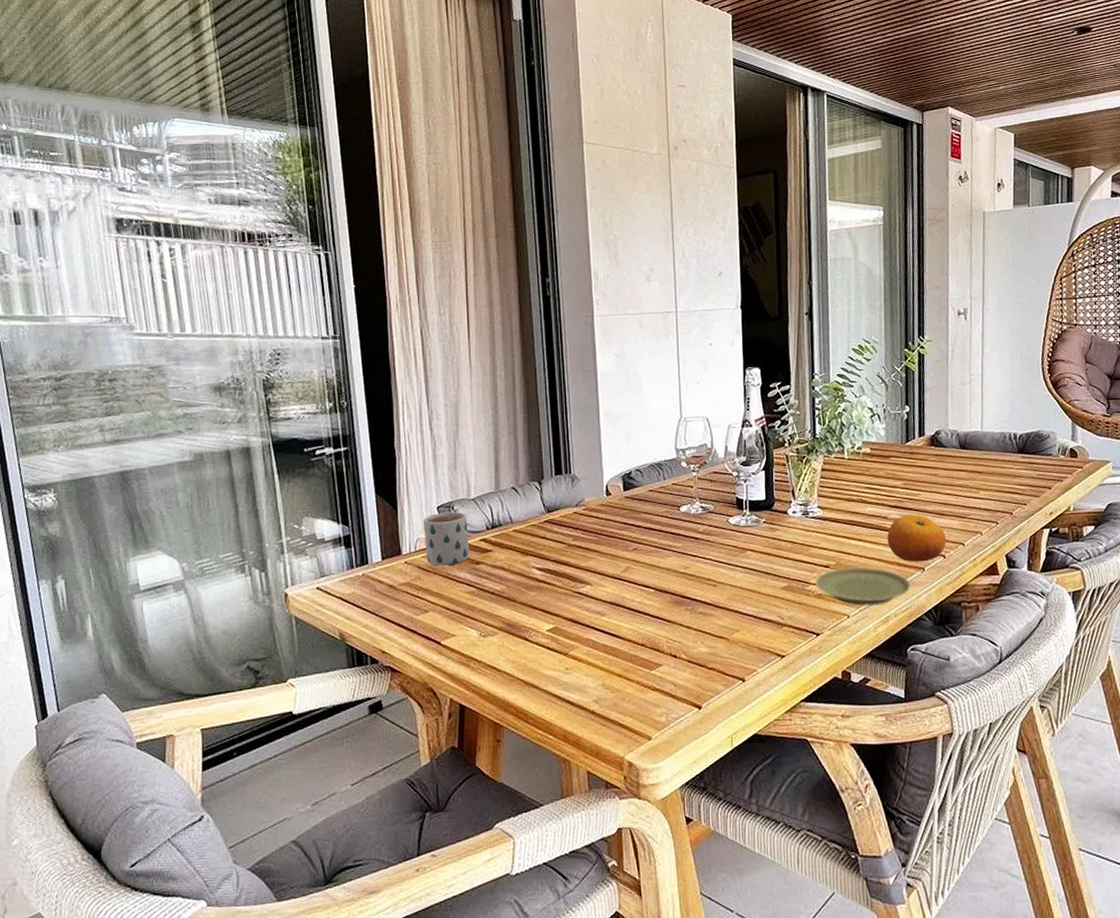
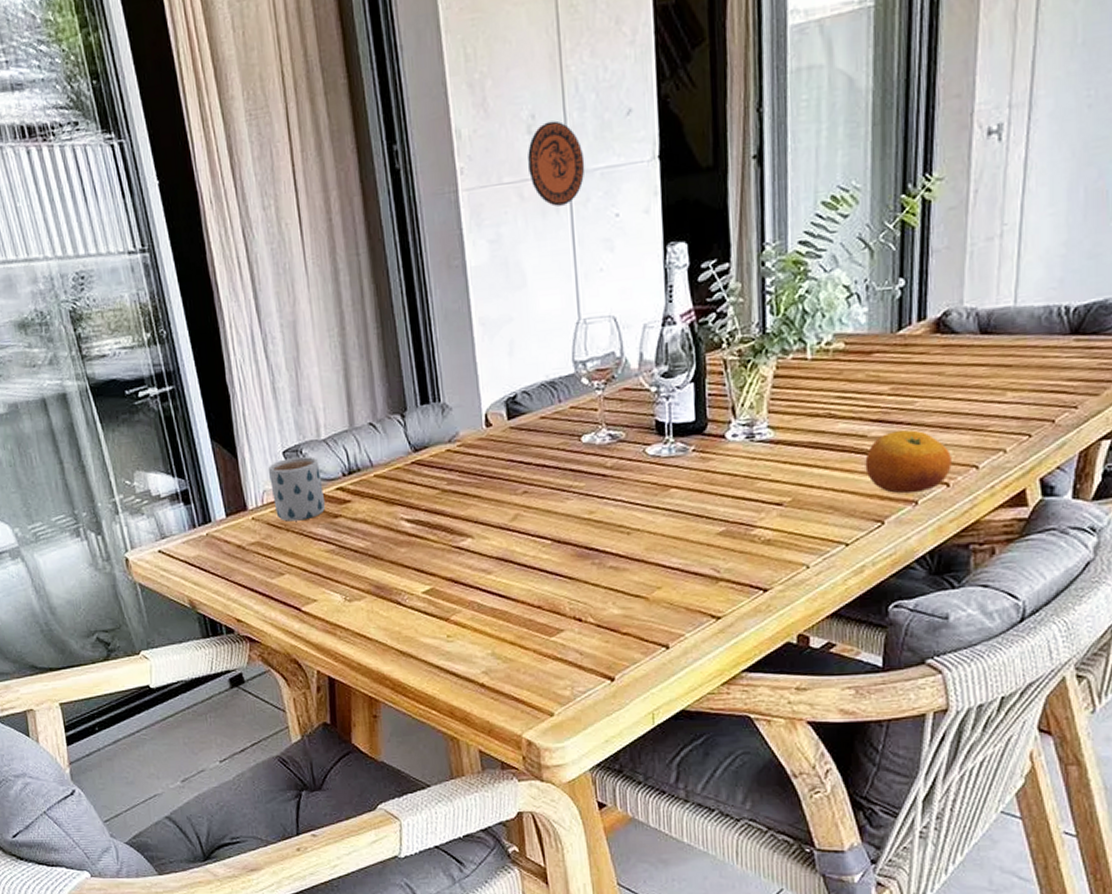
decorative plate: none [647,274,688,334] -> present [528,120,585,207]
plate: present [815,567,911,606] -> none [763,503,897,553]

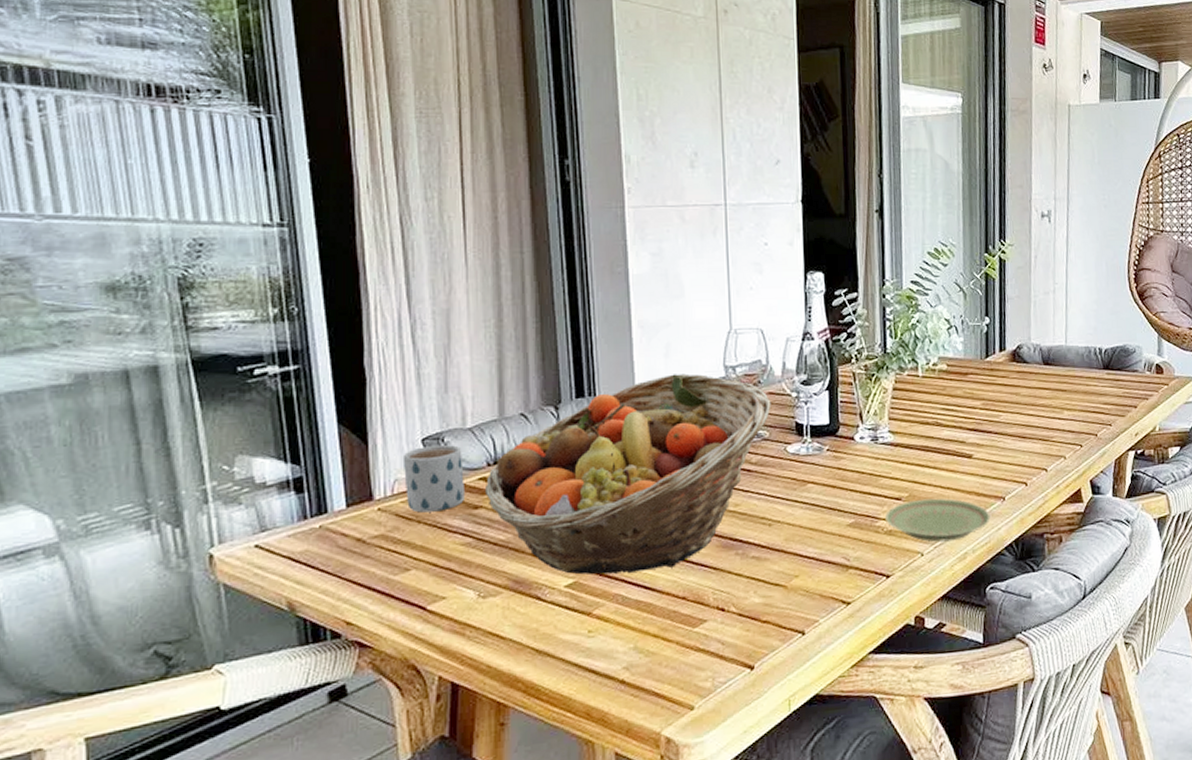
fruit basket: none [343,372,628,582] -> present [486,373,771,575]
decorative plate: present [528,120,585,207] -> none [690,160,740,231]
plate: none [763,503,897,553] -> present [885,498,991,542]
fruit: present [865,430,952,494] -> none [964,438,1028,491]

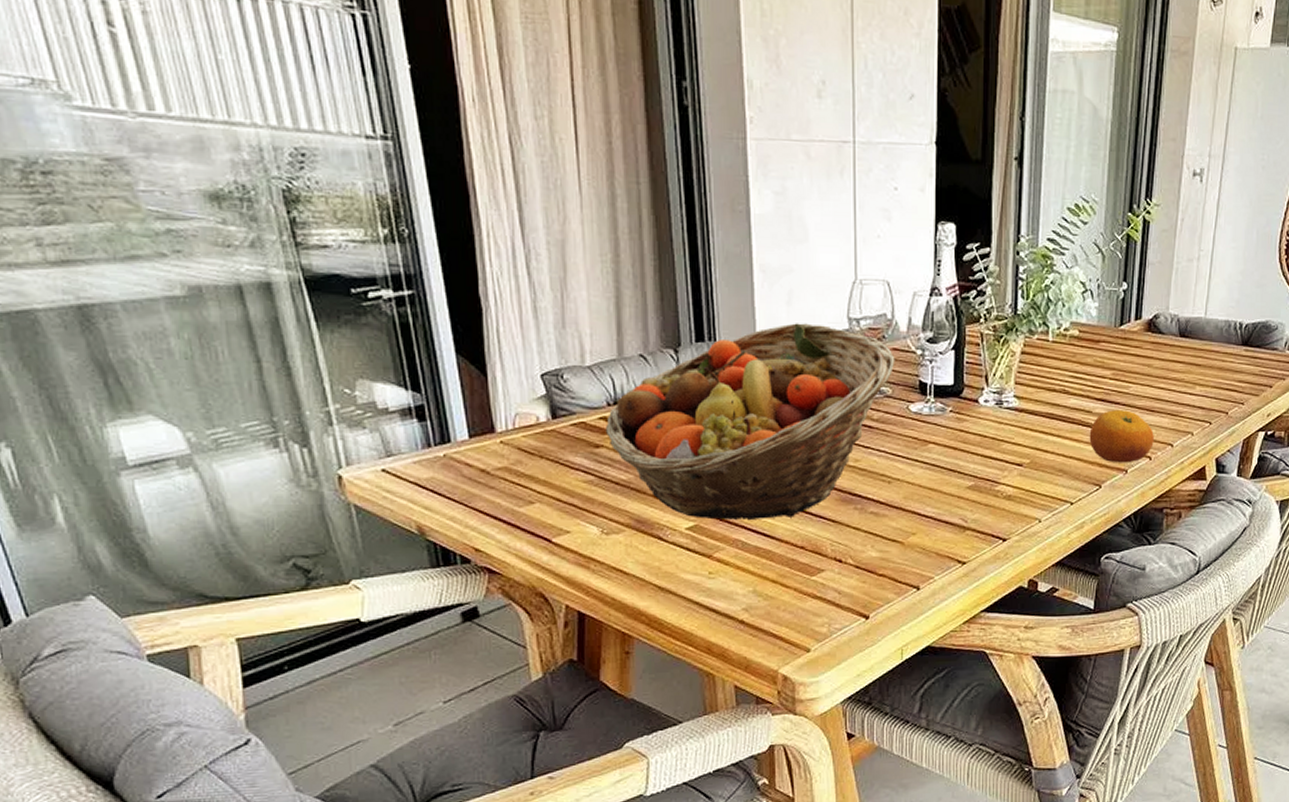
mug: present [402,444,464,513] -> none [522,381,585,448]
plate: present [885,498,991,542] -> none [1006,466,1111,510]
fruit: none [964,438,1028,491] -> present [1089,410,1154,463]

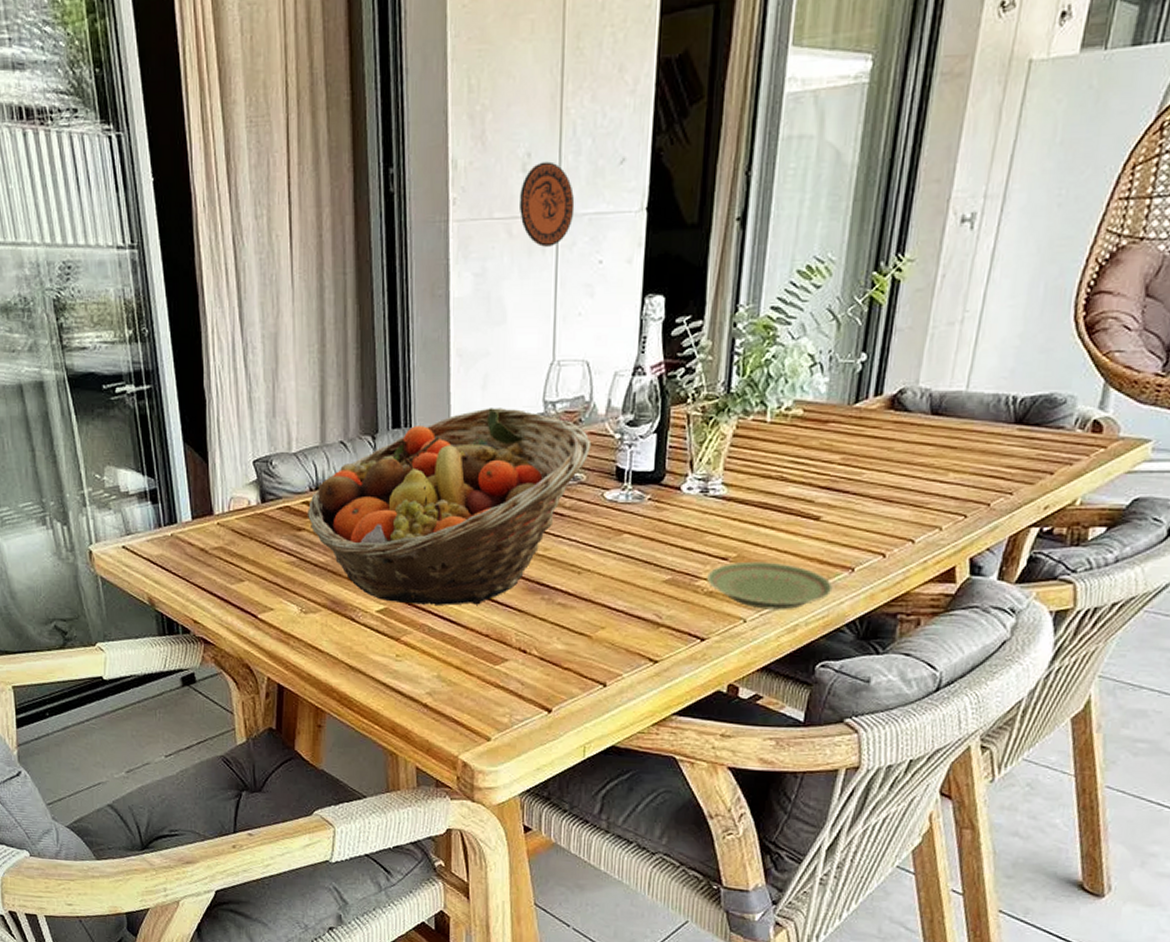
decorative plate: none [817,90,869,171] -> present [520,161,575,247]
plate: none [1006,466,1111,510] -> present [707,561,833,610]
fruit: present [1089,410,1154,463] -> none [809,500,891,561]

